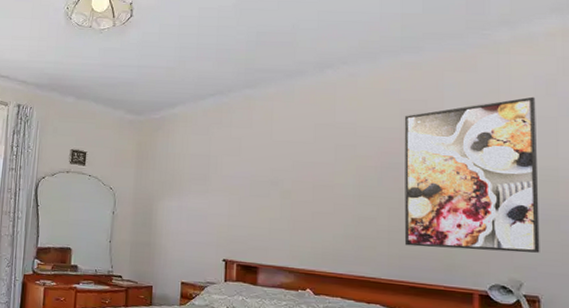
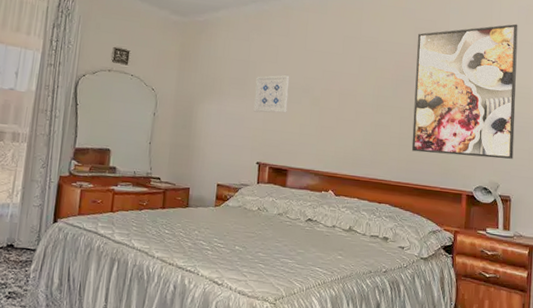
wall art: none [217,168,256,208] -> present [253,75,290,113]

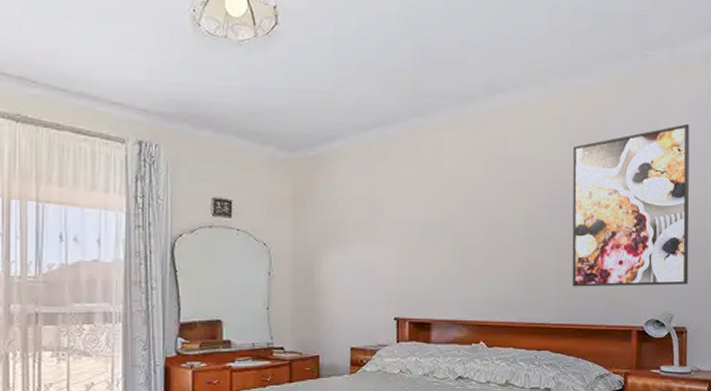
wall art: present [253,75,290,113] -> none [386,212,426,259]

